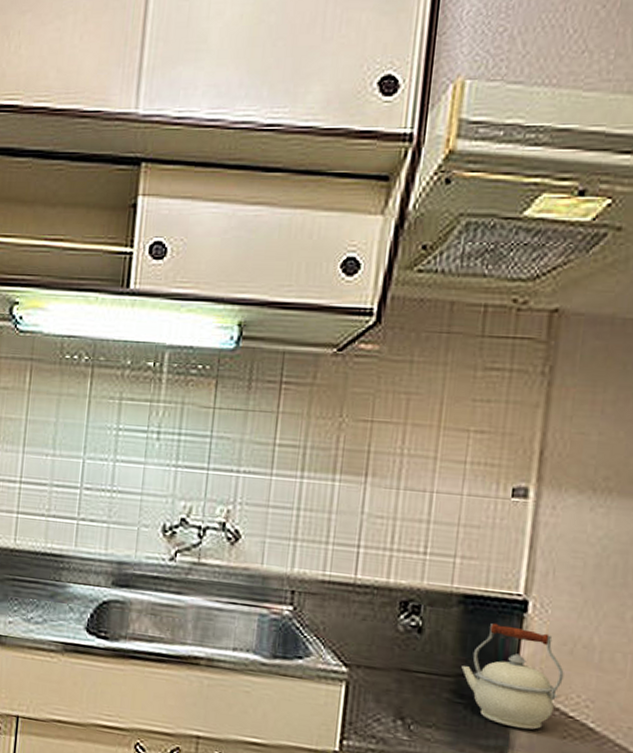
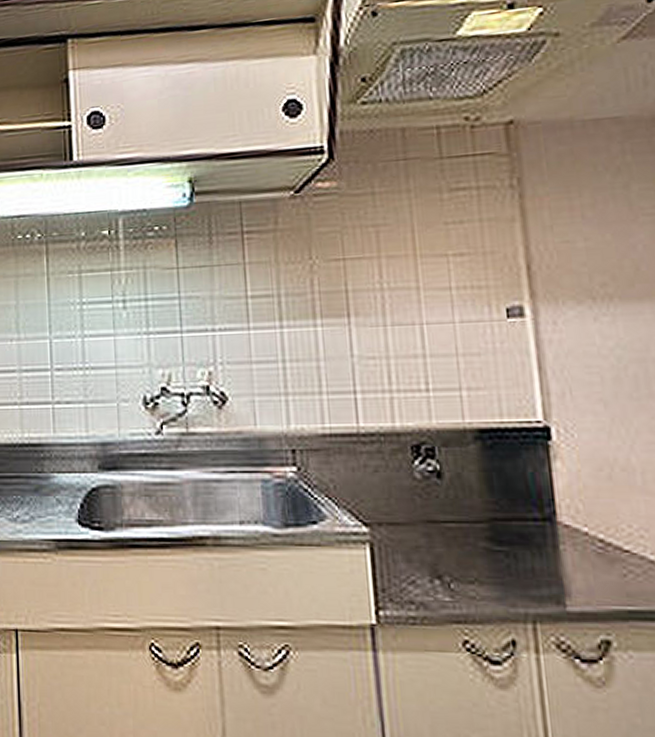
kettle: present [461,622,564,730] -> none [493,456,608,571]

